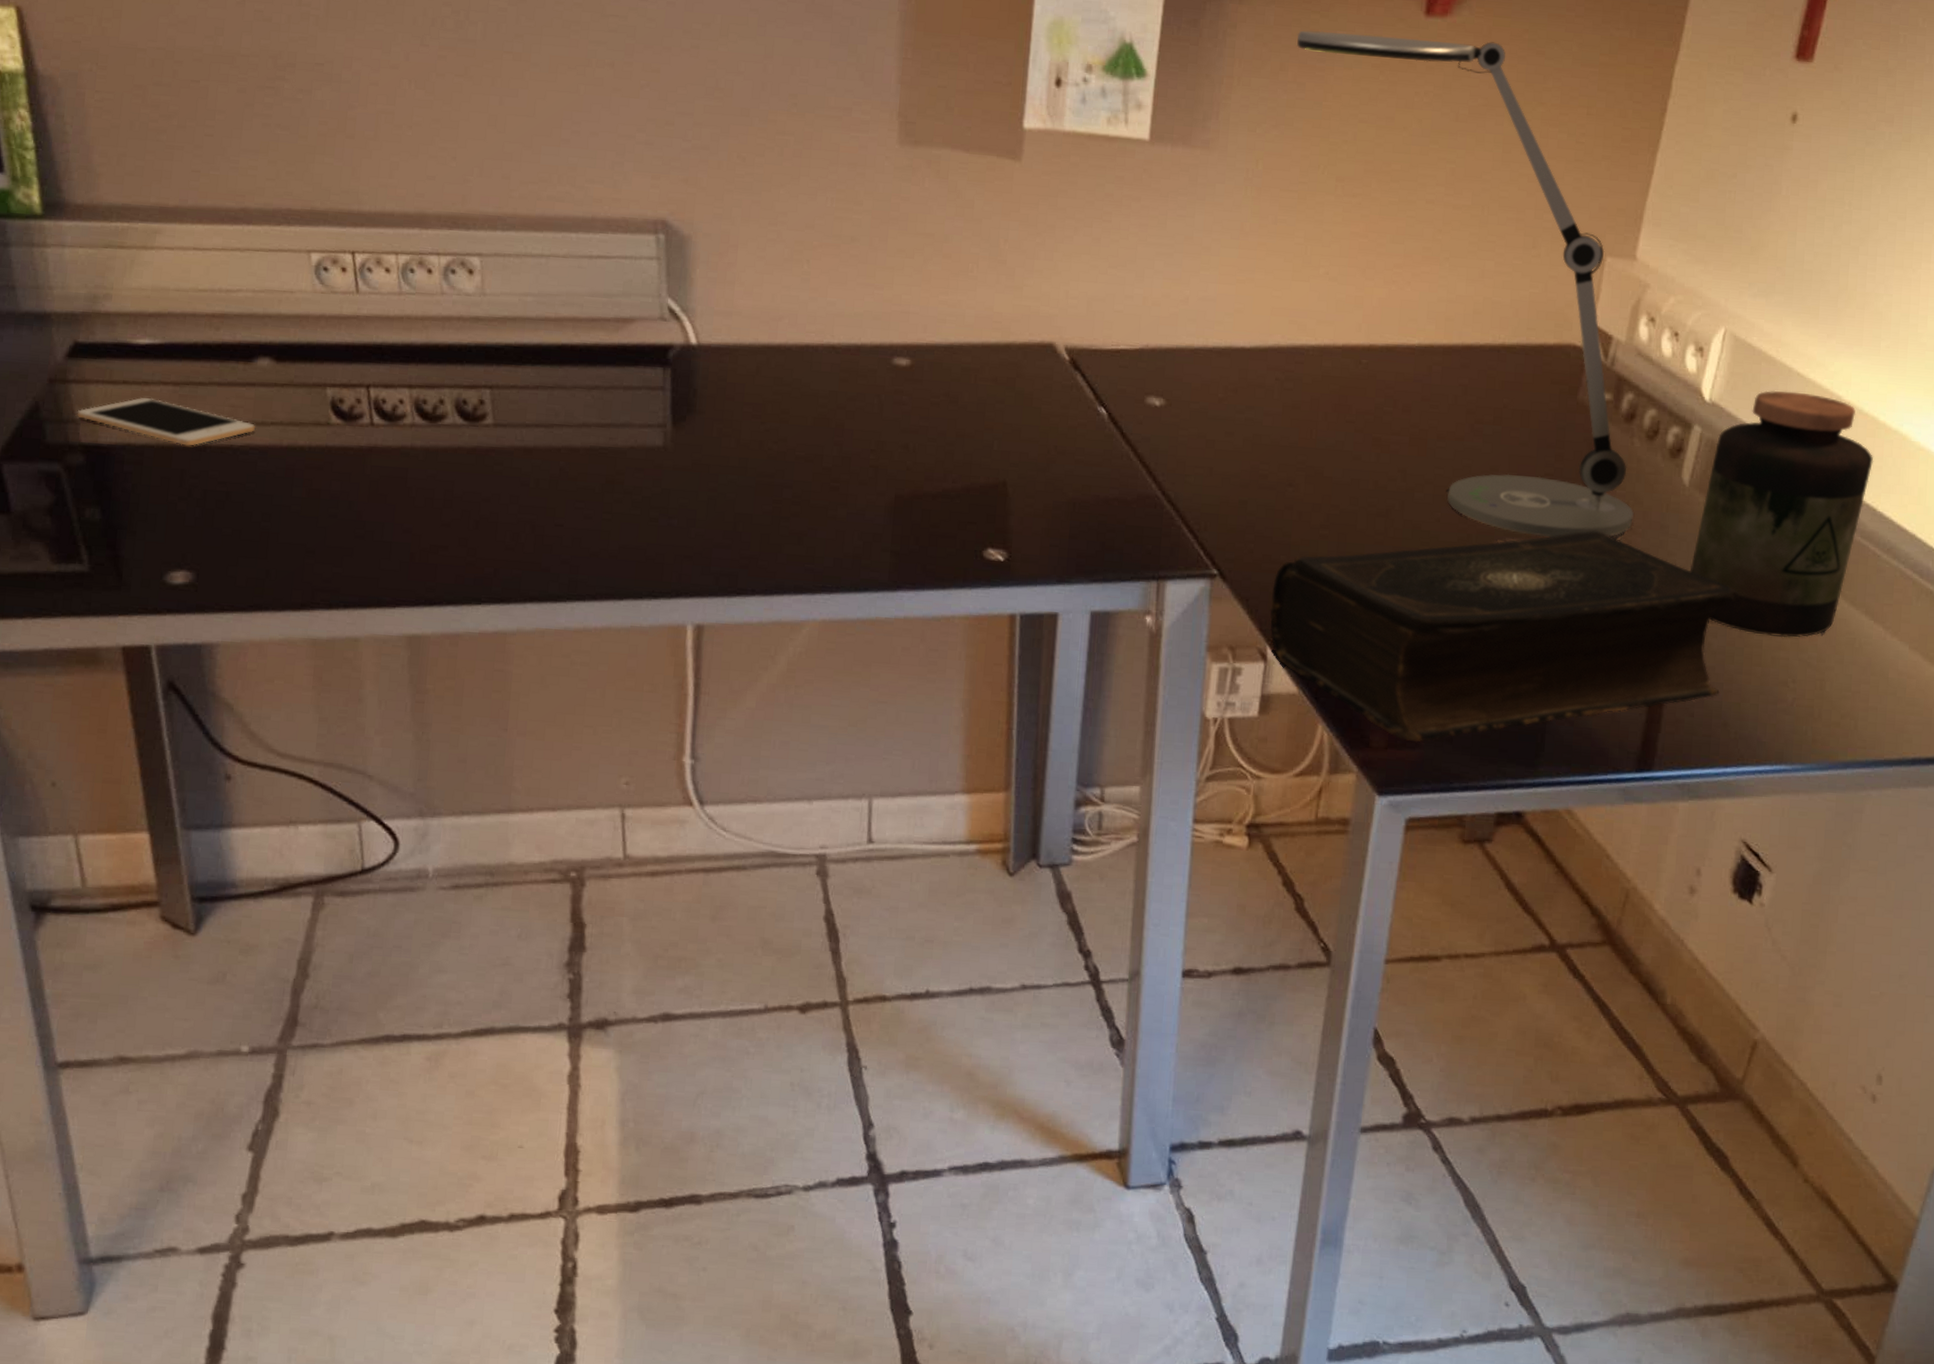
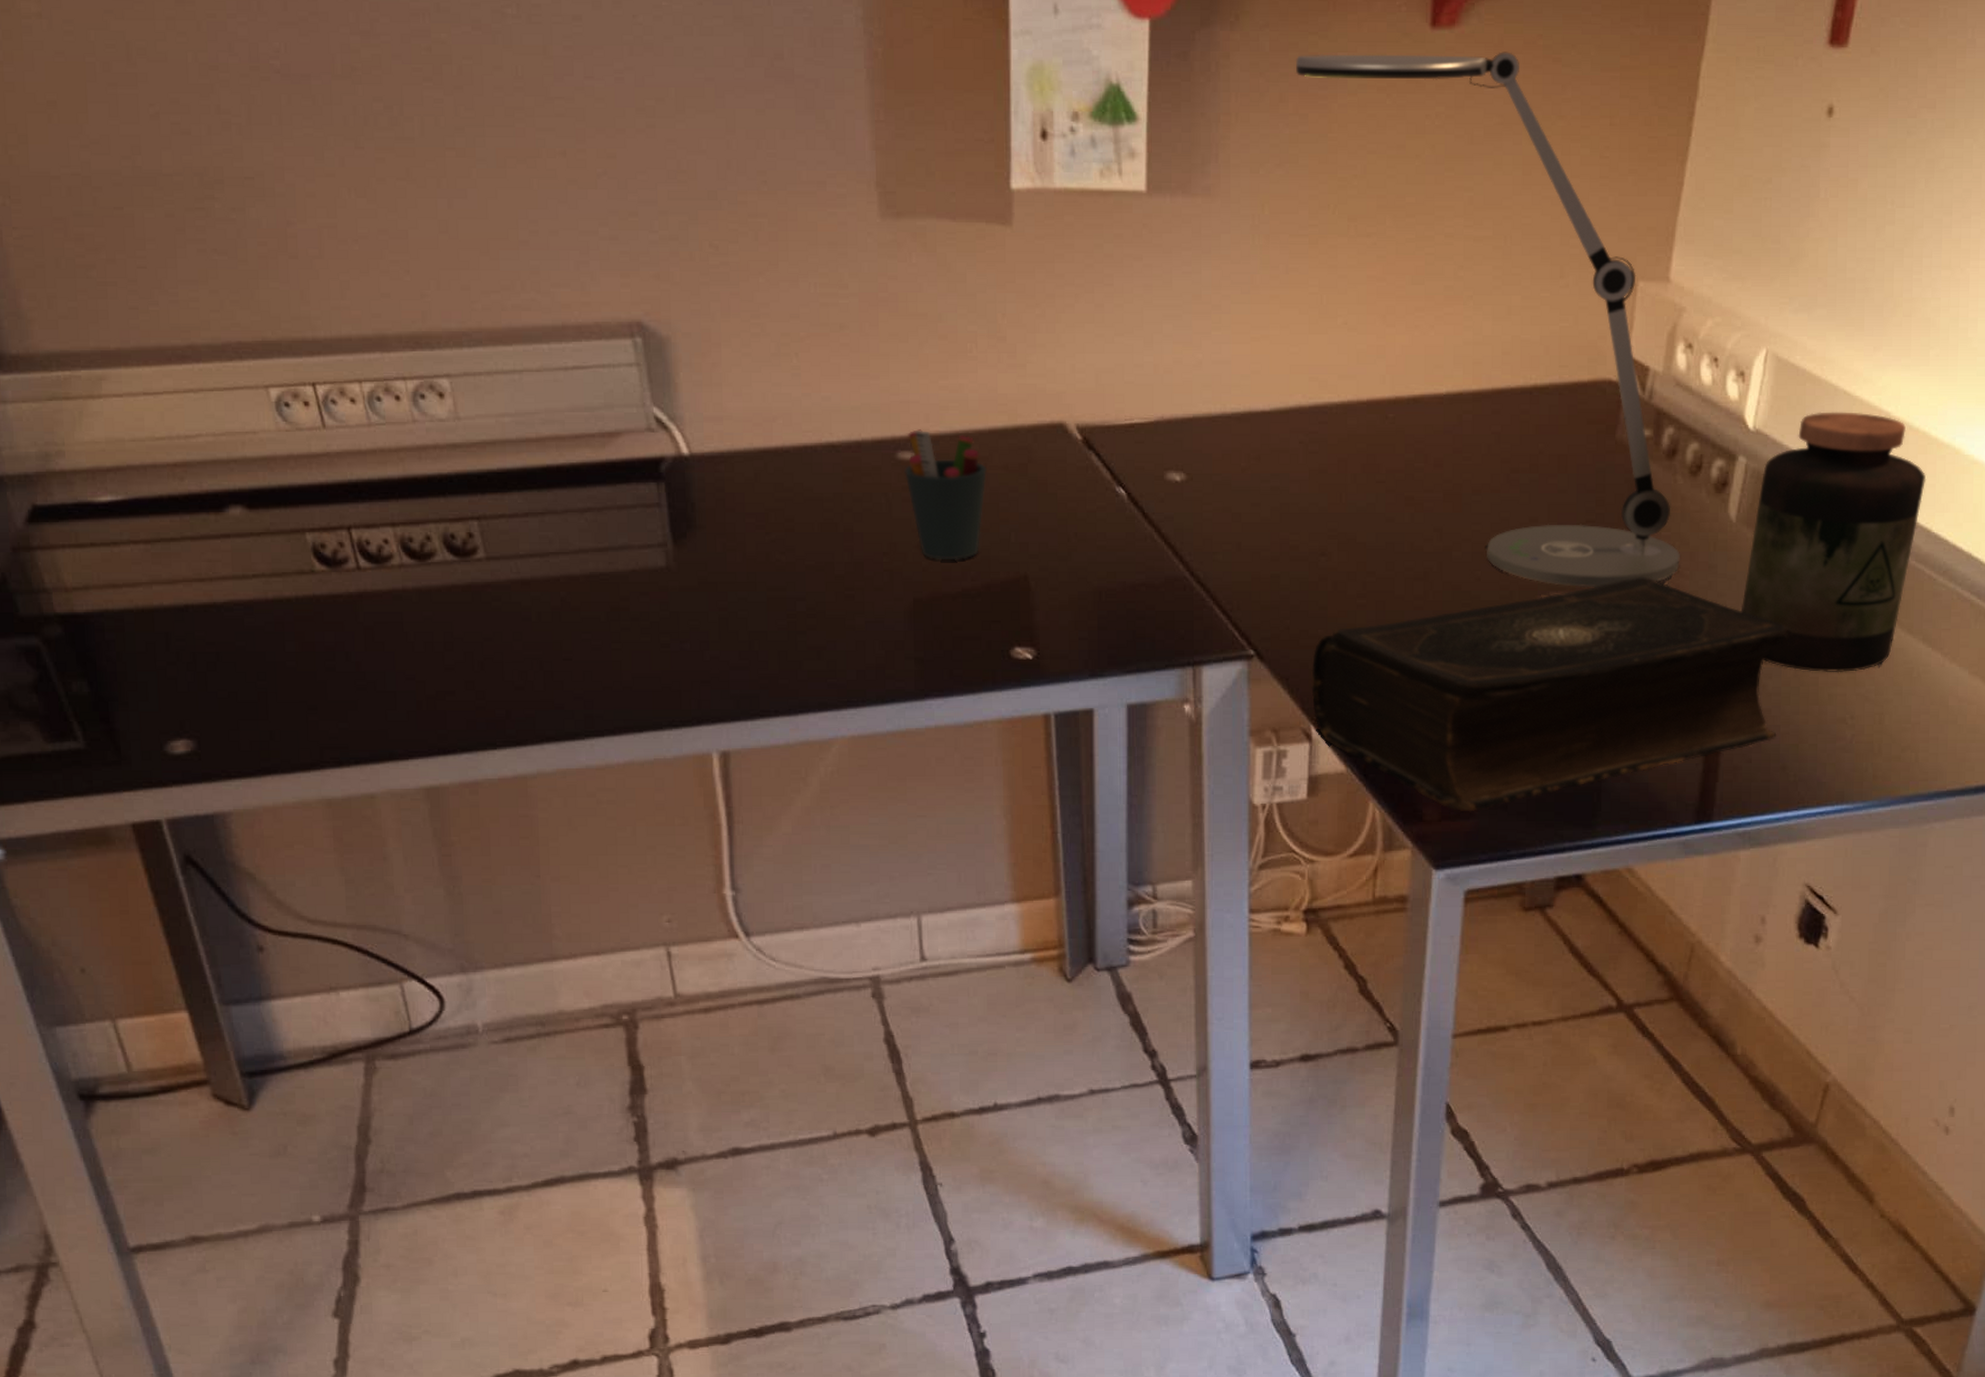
cell phone: present [77,397,255,446] -> none [47,558,236,607]
pen holder: none [898,338,978,463] -> present [904,429,988,561]

